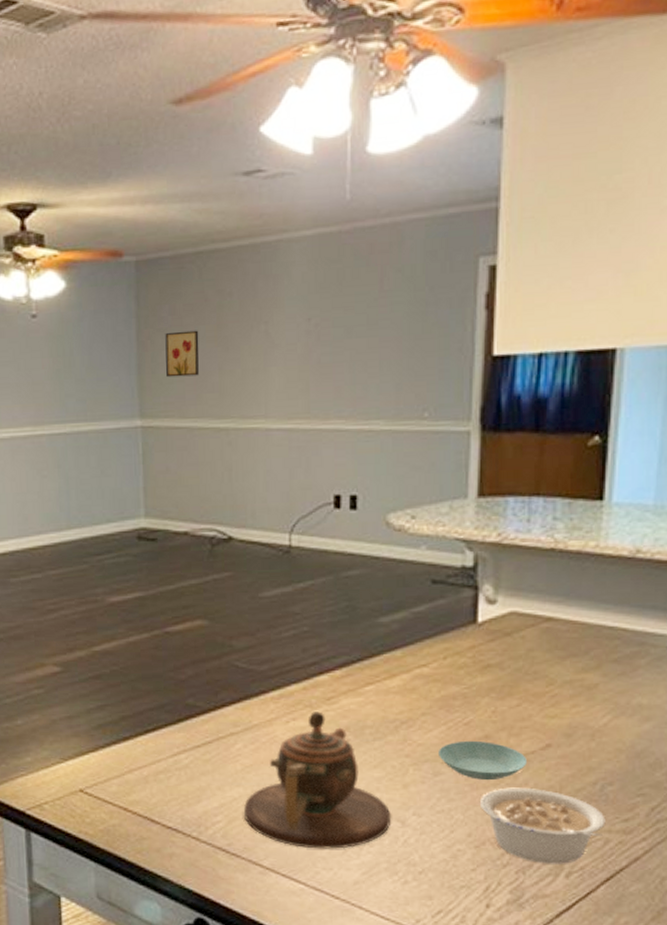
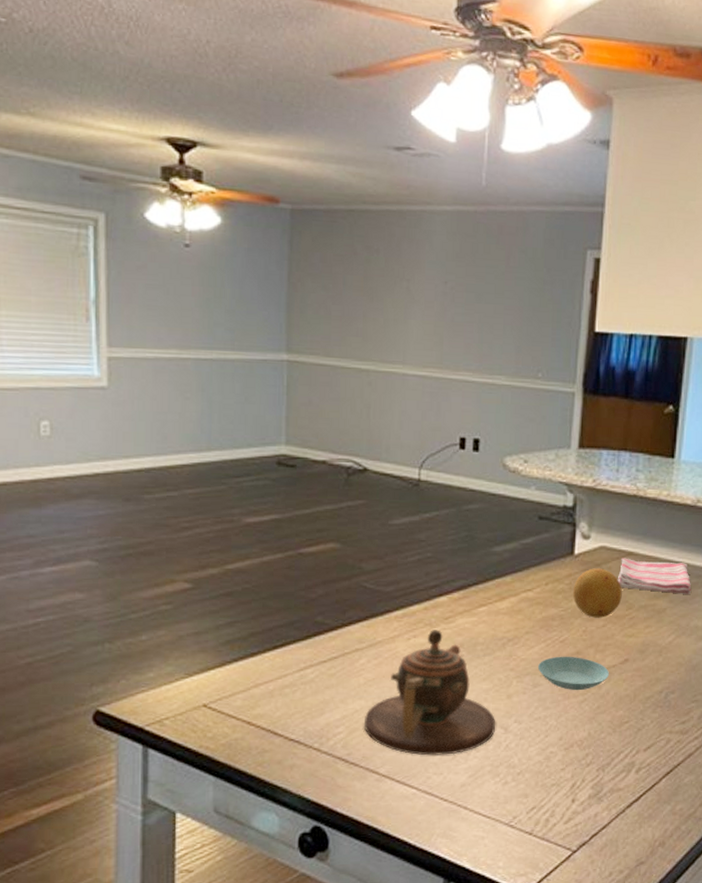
wall art: present [165,330,200,378] -> none [314,277,347,320]
fruit: none [477,638,540,696] -> present [572,568,622,618]
legume: present [479,787,605,864] -> none [570,696,668,762]
dish towel: none [534,624,631,666] -> present [618,558,691,594]

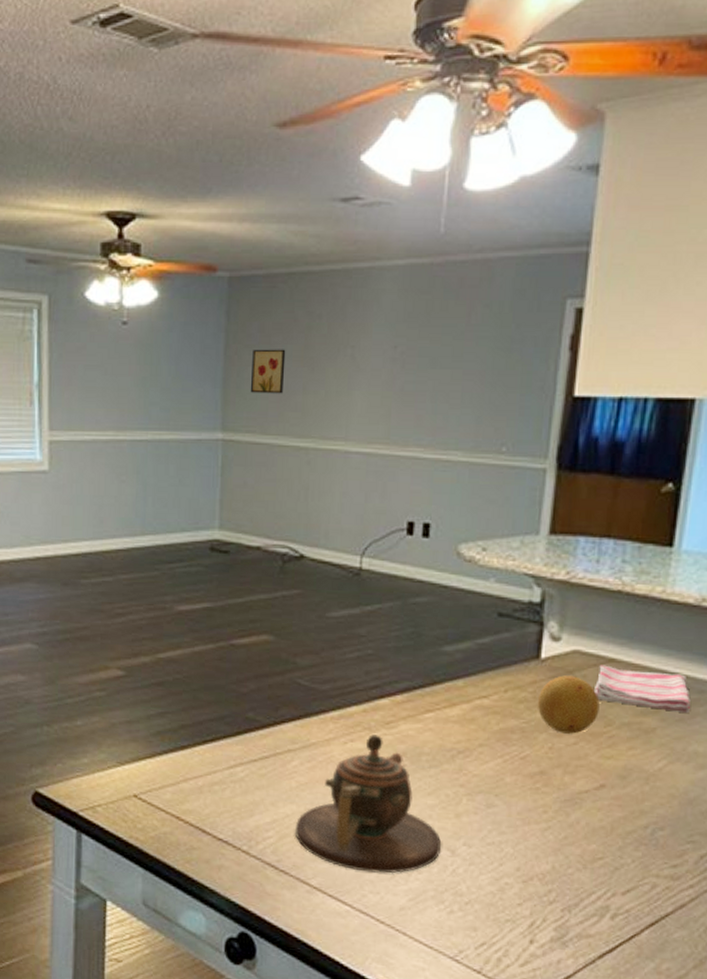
wall art: none [314,277,347,320] -> present [251,349,286,394]
saucer: present [537,656,609,691] -> none [492,774,580,817]

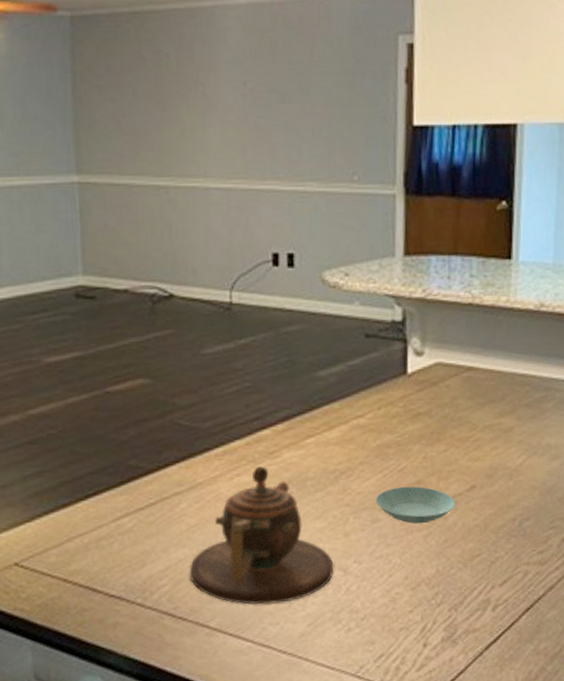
wall art: present [251,349,286,394] -> none [102,88,138,134]
saucer: none [492,774,580,817] -> present [375,486,455,524]
fruit: present [537,675,600,734] -> none [408,387,464,442]
dish towel: present [594,665,690,713] -> none [458,373,540,410]

